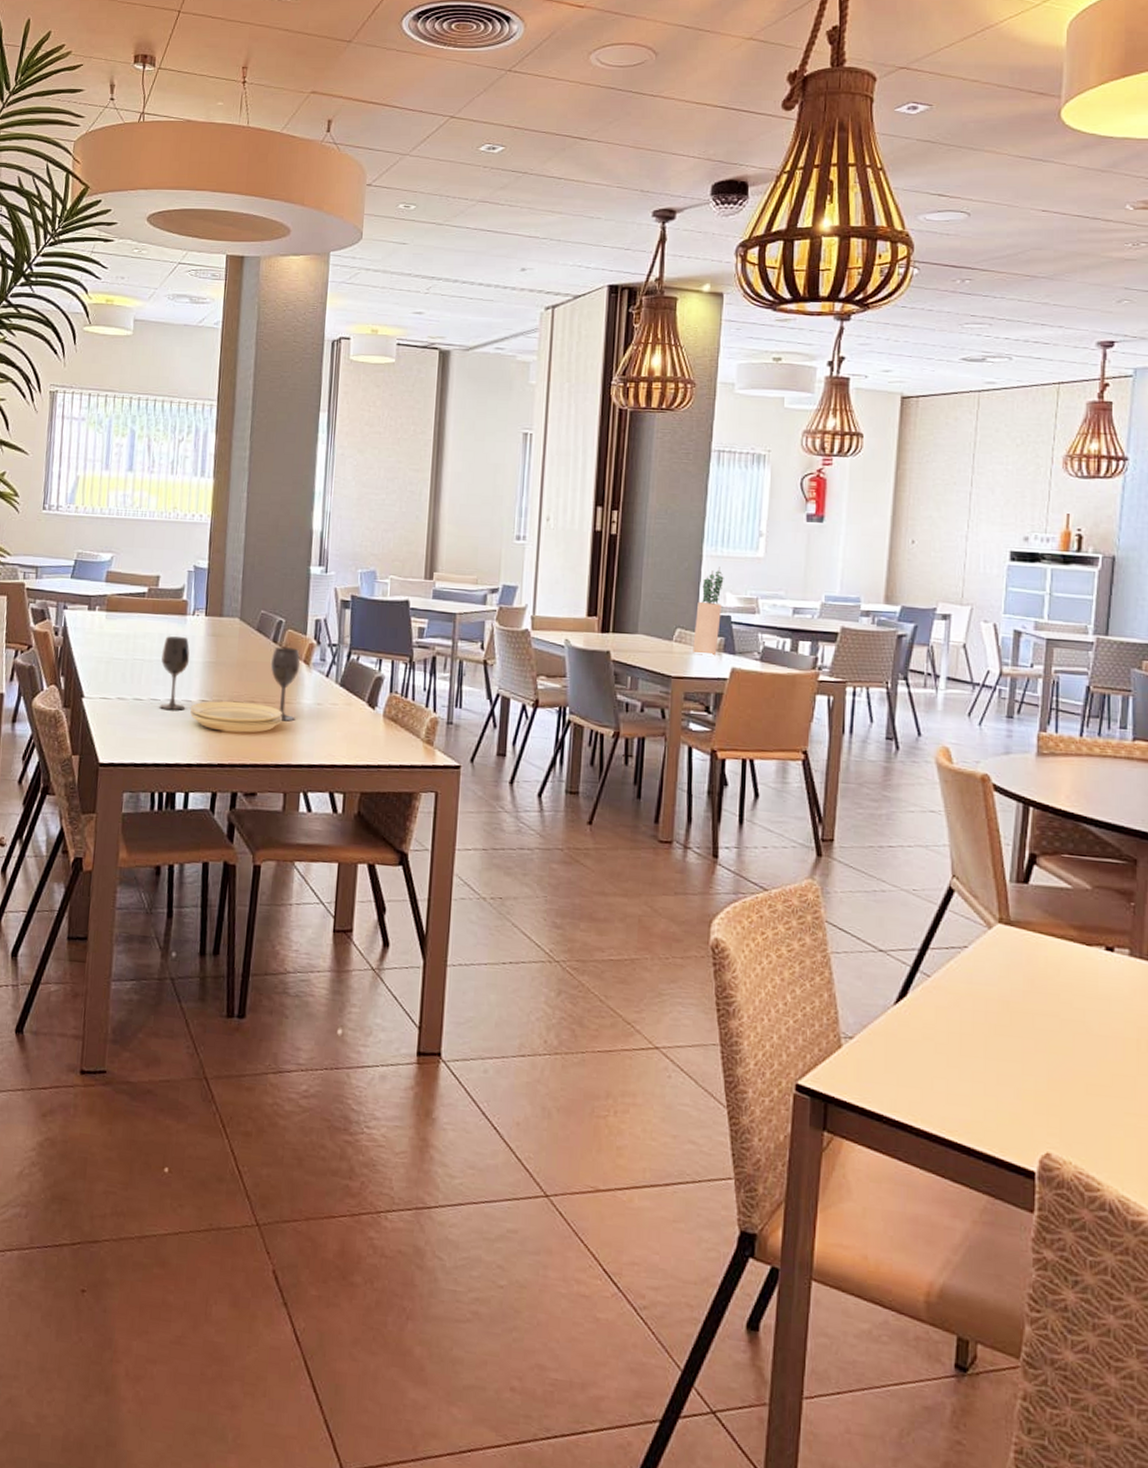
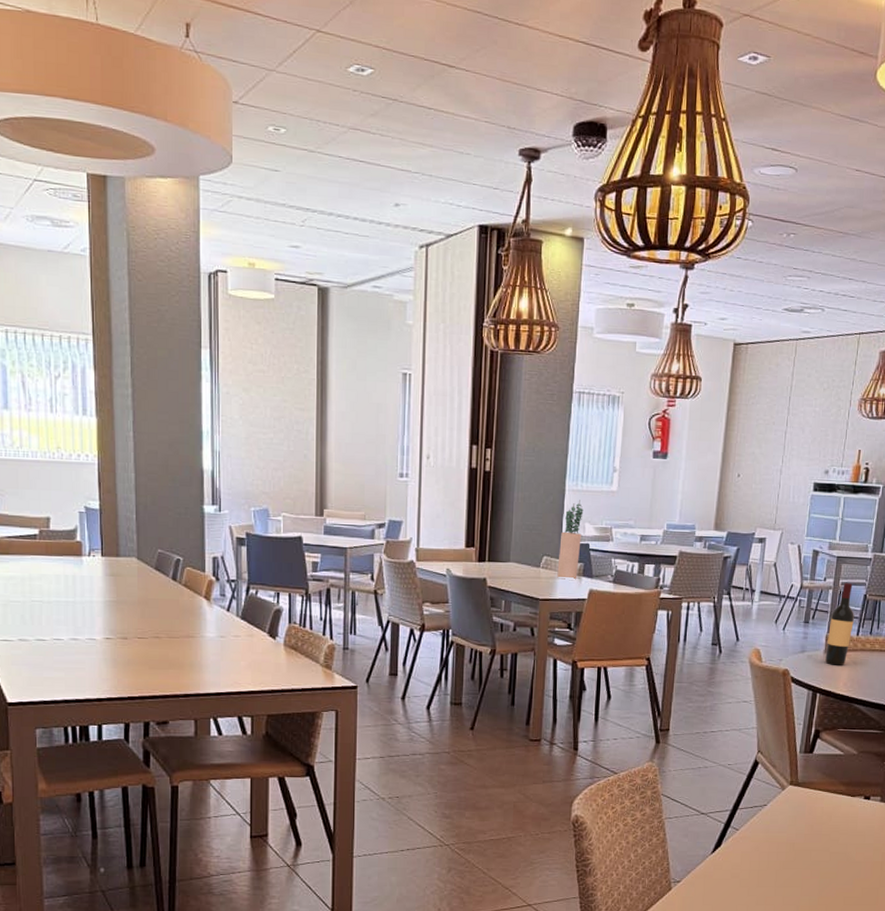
wine glass: present [159,636,190,710] -> none [61,577,90,649]
plate: present [190,701,283,733] -> none [95,637,188,667]
wine glass: present [270,646,301,722] -> none [171,584,201,654]
wine bottle: none [1039,670,1075,773] -> present [825,582,854,665]

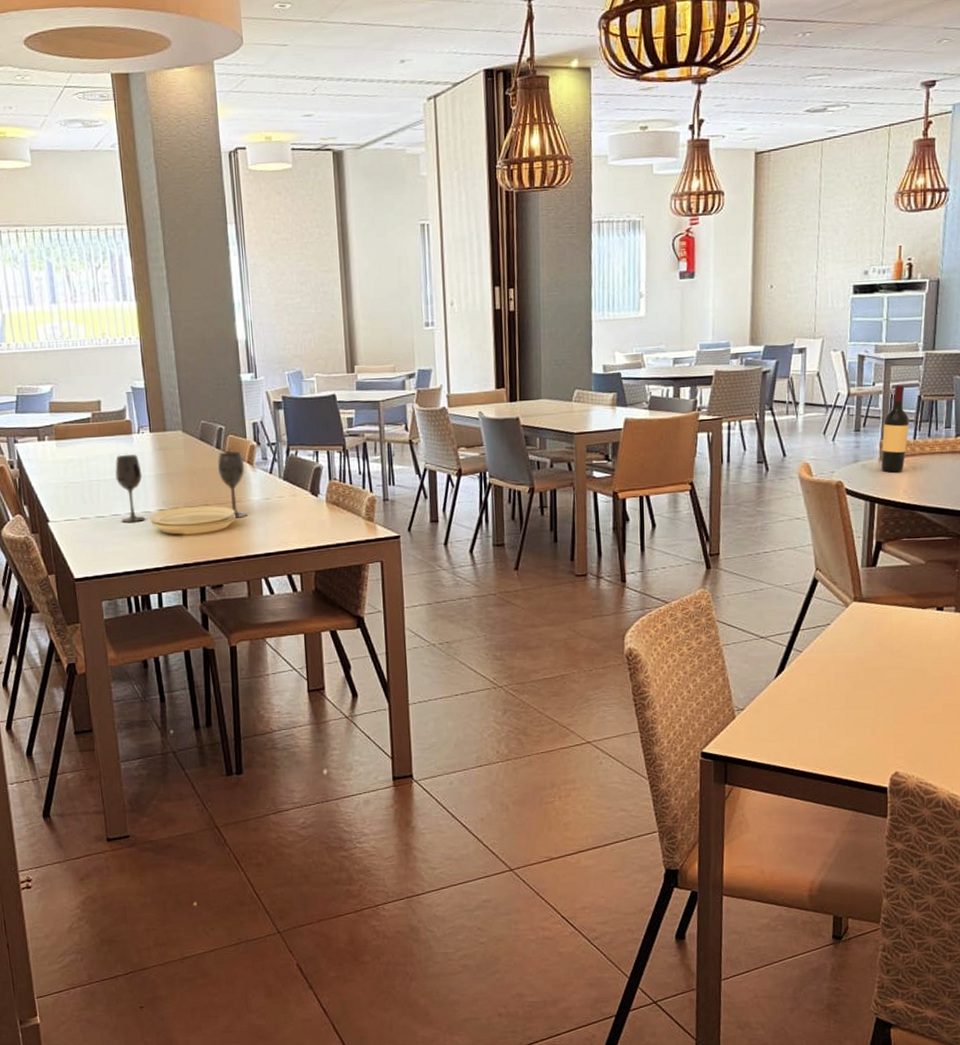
wine glass: none [61,577,90,649] -> present [115,454,145,522]
plate: none [95,637,188,667] -> present [149,505,237,535]
wine glass: none [171,584,201,654] -> present [217,451,247,518]
vase: present [557,500,584,580] -> none [590,329,613,411]

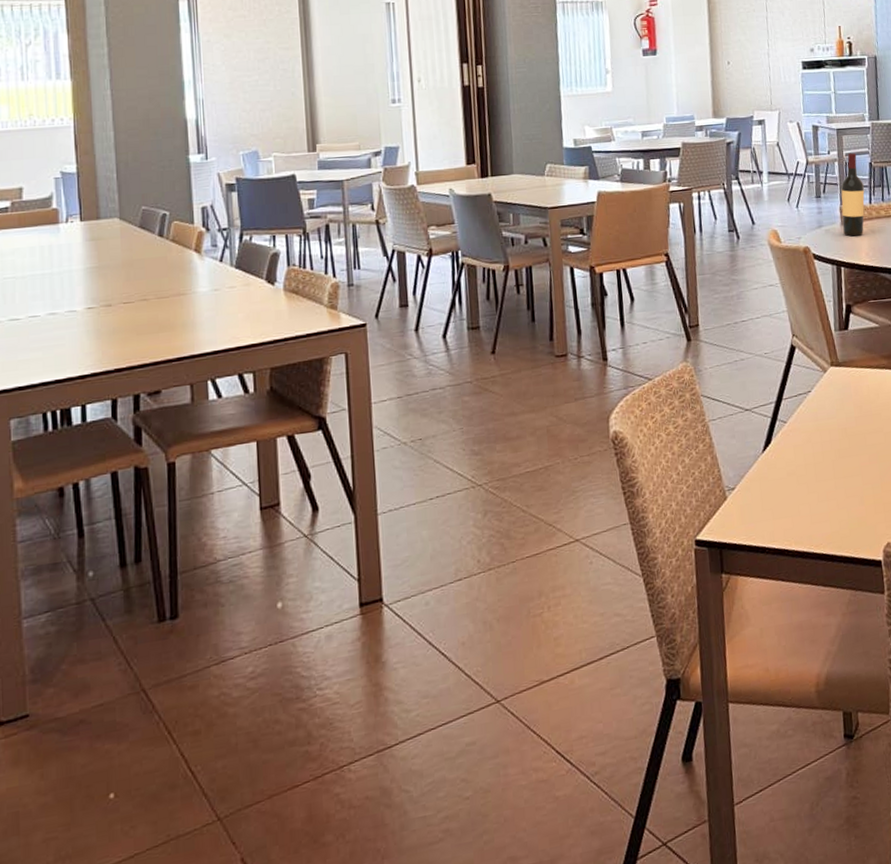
wine glass: present [115,454,145,522] -> none [36,246,69,325]
plate: present [149,505,237,535] -> none [75,300,180,336]
wine glass: present [217,451,247,518] -> none [158,238,193,313]

